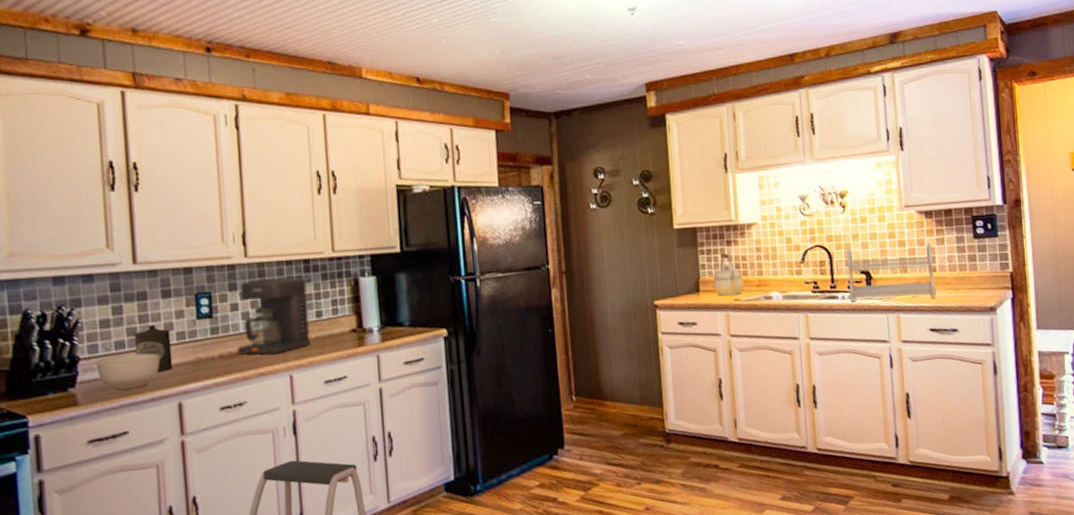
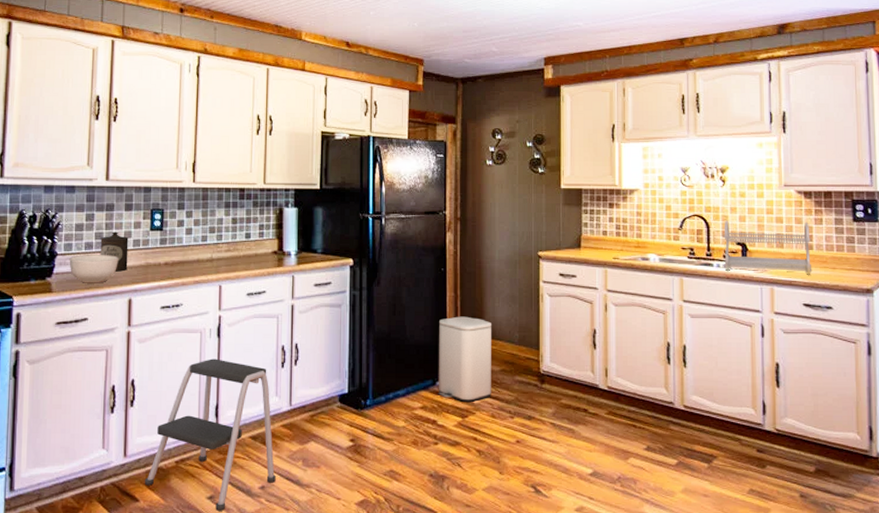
coffee maker: present [237,277,310,355] -> none [180,202,240,267]
pedal bin: none [550,380,615,475] -> present [437,316,491,403]
kettle: present [712,253,744,296] -> none [593,214,623,253]

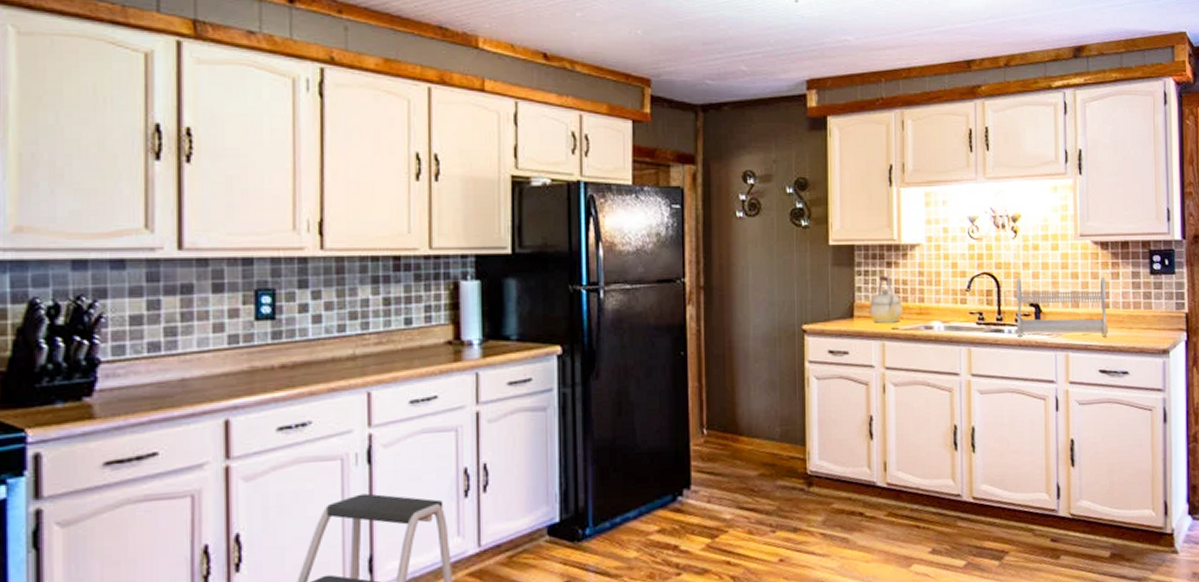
bowl: present [69,255,119,283] -> none [121,358,205,402]
canister: present [100,231,129,272] -> none [173,324,221,382]
pedal bin: present [437,316,491,403] -> none [678,411,747,520]
kettle: none [593,214,623,253] -> present [869,275,903,323]

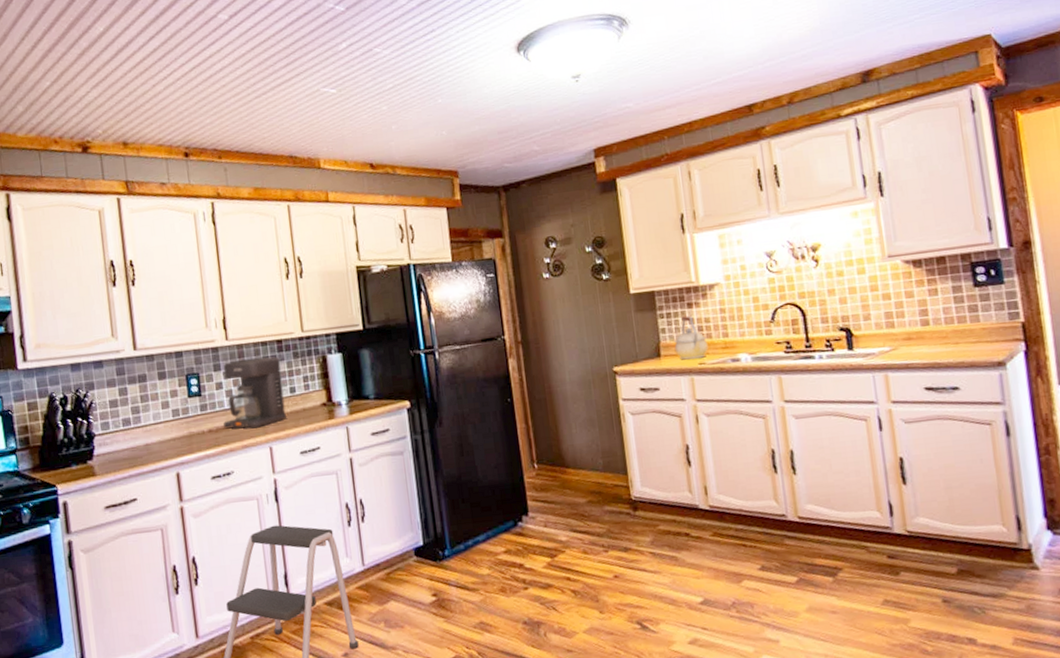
coffee maker: none [304,276,395,367] -> present [223,356,286,429]
dish rack: present [1014,277,1109,337] -> none [822,294,932,362]

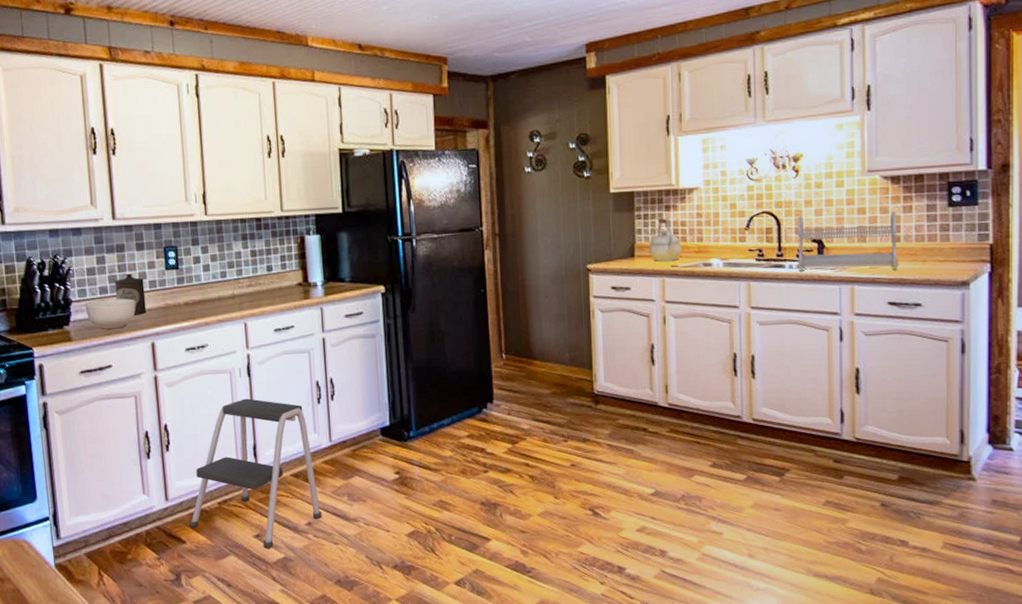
bowl: none [108,428,160,462] -> present [85,298,136,330]
canister: none [137,403,171,446] -> present [114,273,147,315]
coffee maker: present [223,356,286,429] -> none [200,234,262,304]
dish rack: none [822,294,932,362] -> present [795,211,899,272]

